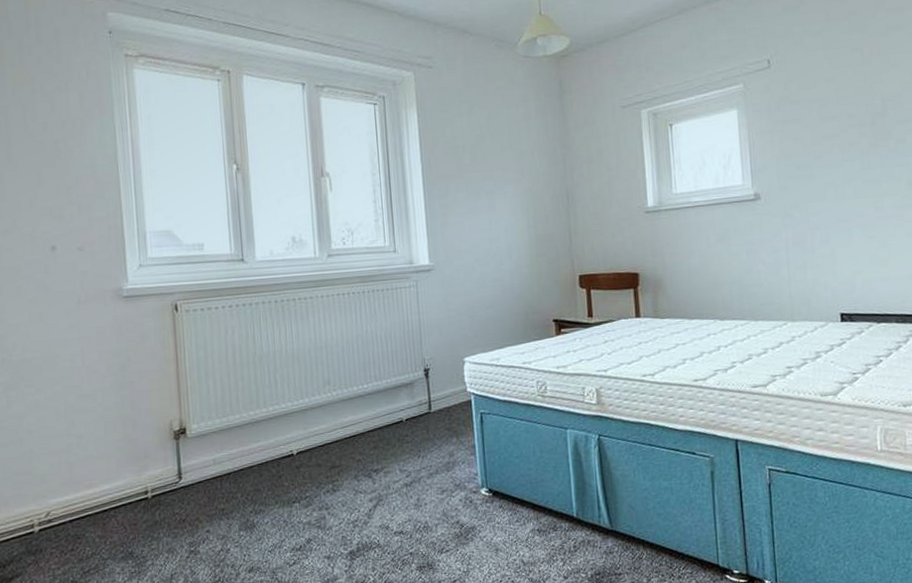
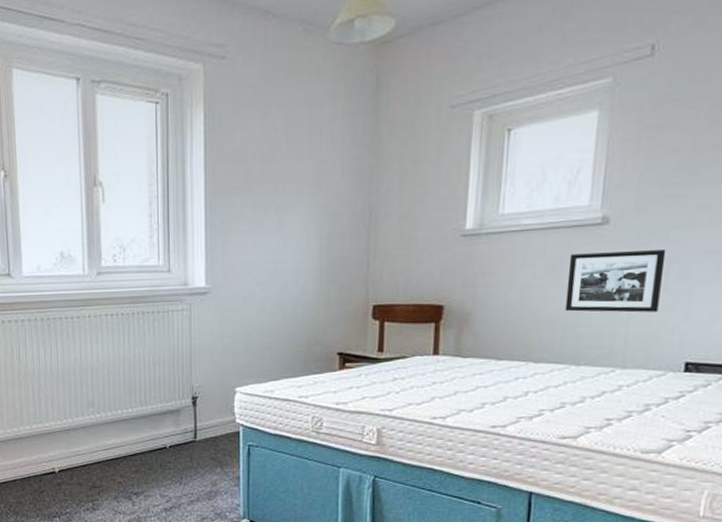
picture frame: none [735,219,811,274] -> present [565,250,666,313]

